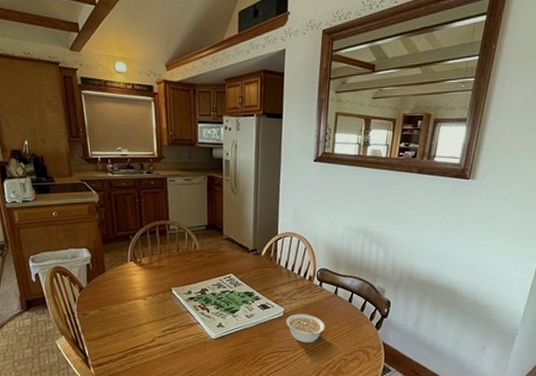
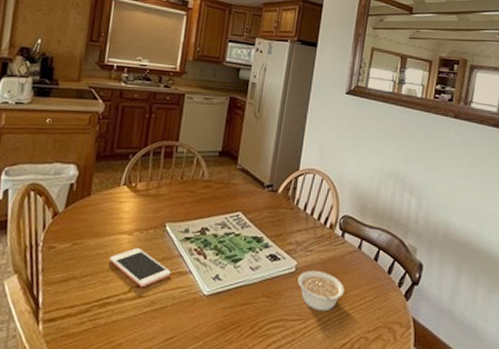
cell phone: none [132,308,183,338] -> present [110,247,171,288]

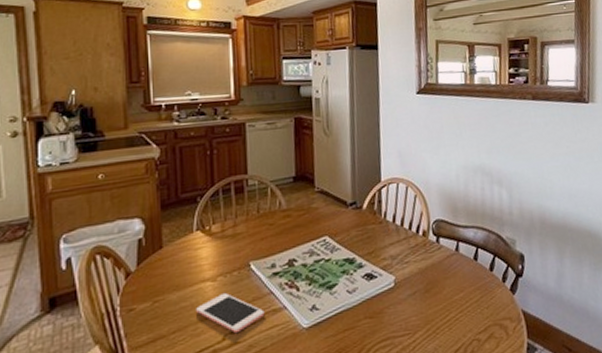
legume: present [297,271,344,312] -> none [398,281,449,322]

